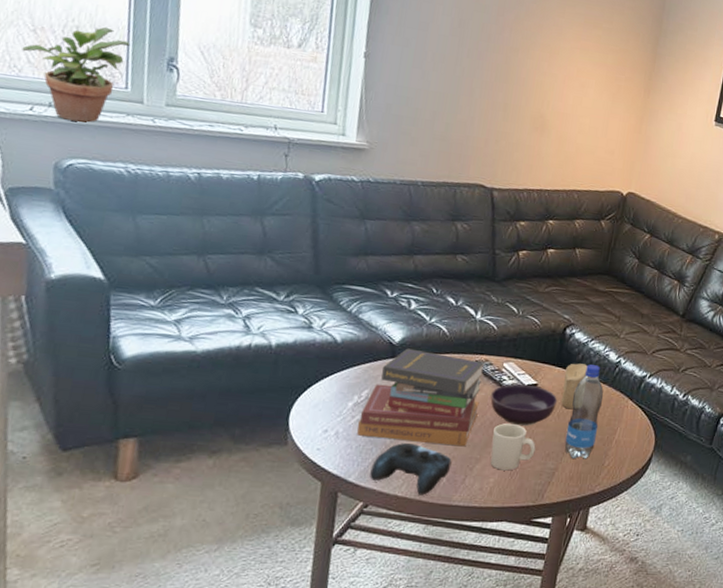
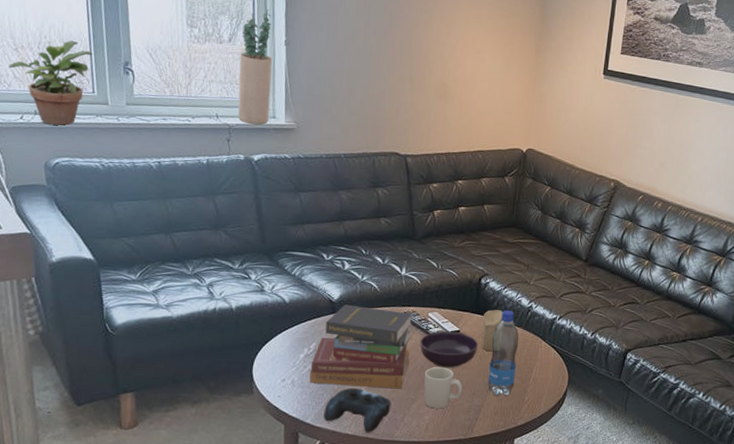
vase: none [301,16,351,143] -> present [238,9,273,125]

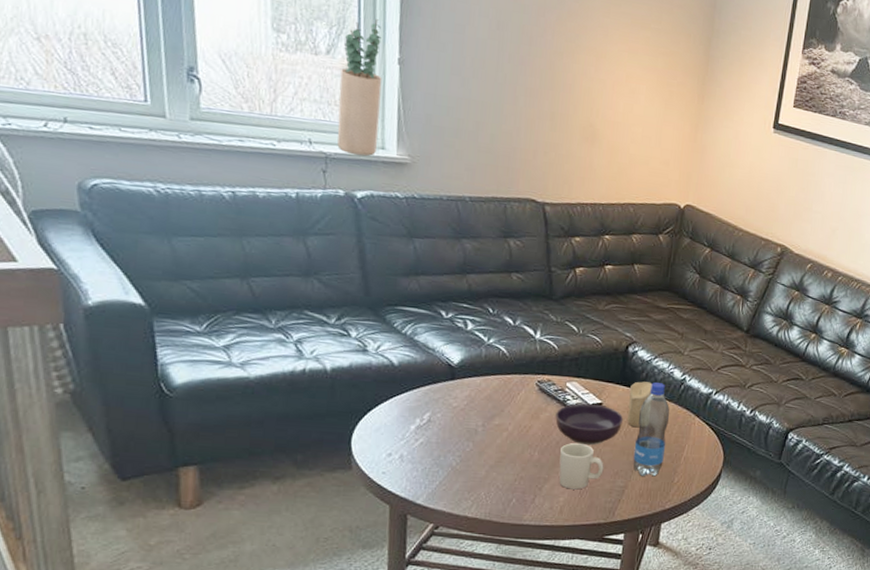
potted plant: present [8,40,93,126] -> none [27,33,145,140]
books: present [309,304,413,389] -> none [421,370,548,467]
control: present [323,387,391,433] -> none [438,464,520,516]

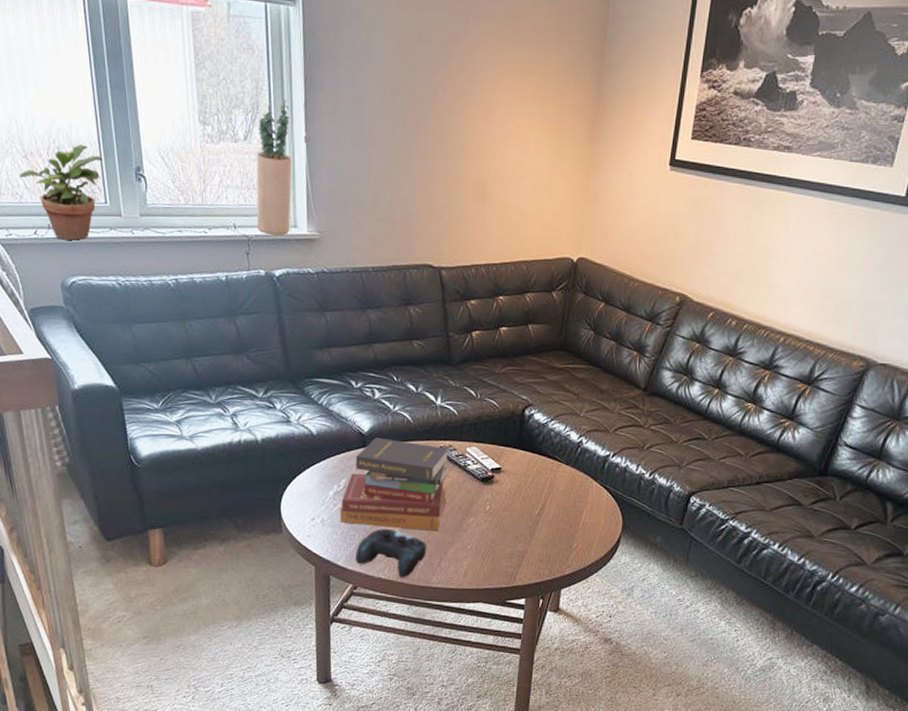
potted plant: none [27,33,145,140] -> present [19,144,103,241]
books: none [421,370,548,467] -> present [339,437,449,532]
control: none [438,464,520,516] -> present [355,528,427,578]
bowl: present [555,403,624,446] -> none [457,468,522,511]
mug: present [559,443,604,490] -> none [462,508,504,554]
candle: present [627,381,653,428] -> none [525,445,549,492]
bottle: present [632,382,670,477] -> none [532,446,568,542]

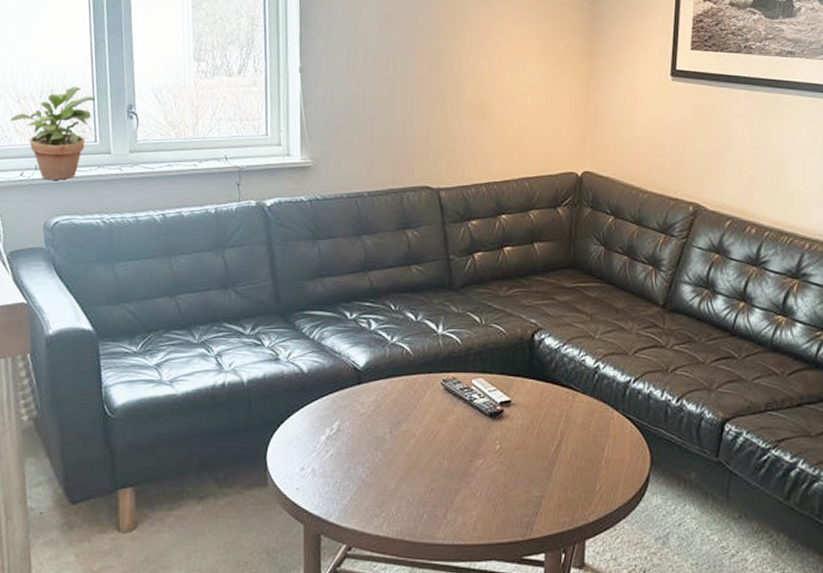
vase: present [256,100,292,236] -> none [248,34,286,165]
books: present [339,437,449,532] -> none [332,372,453,477]
control: present [355,528,427,578] -> none [350,476,431,534]

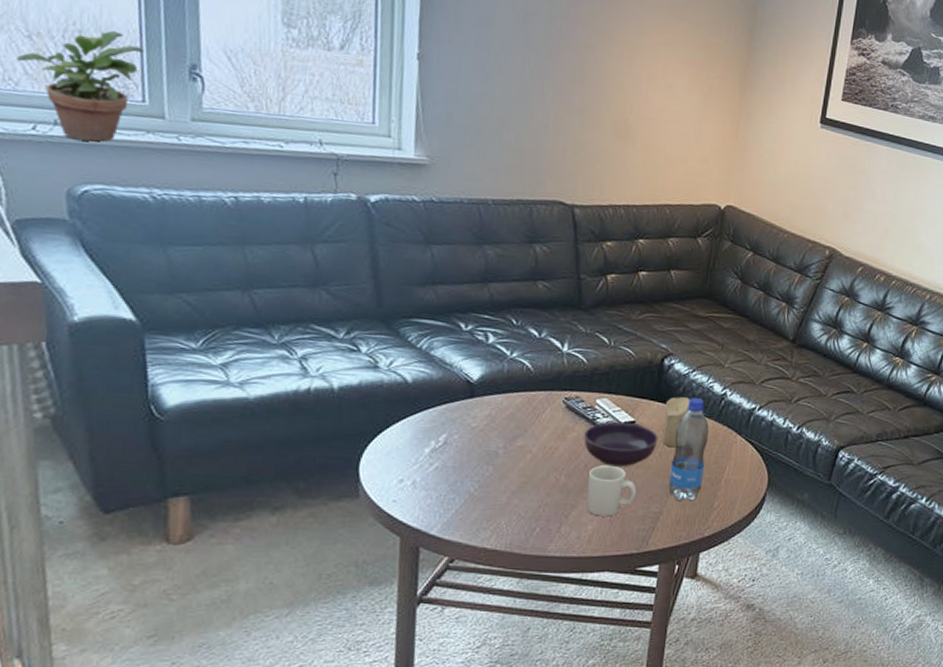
bowl: none [463,401,535,450] -> present [584,421,659,468]
mug: none [470,448,517,502] -> present [587,465,637,517]
candle: none [538,373,563,427] -> present [663,397,690,448]
bottle: none [548,373,585,485] -> present [668,398,710,502]

